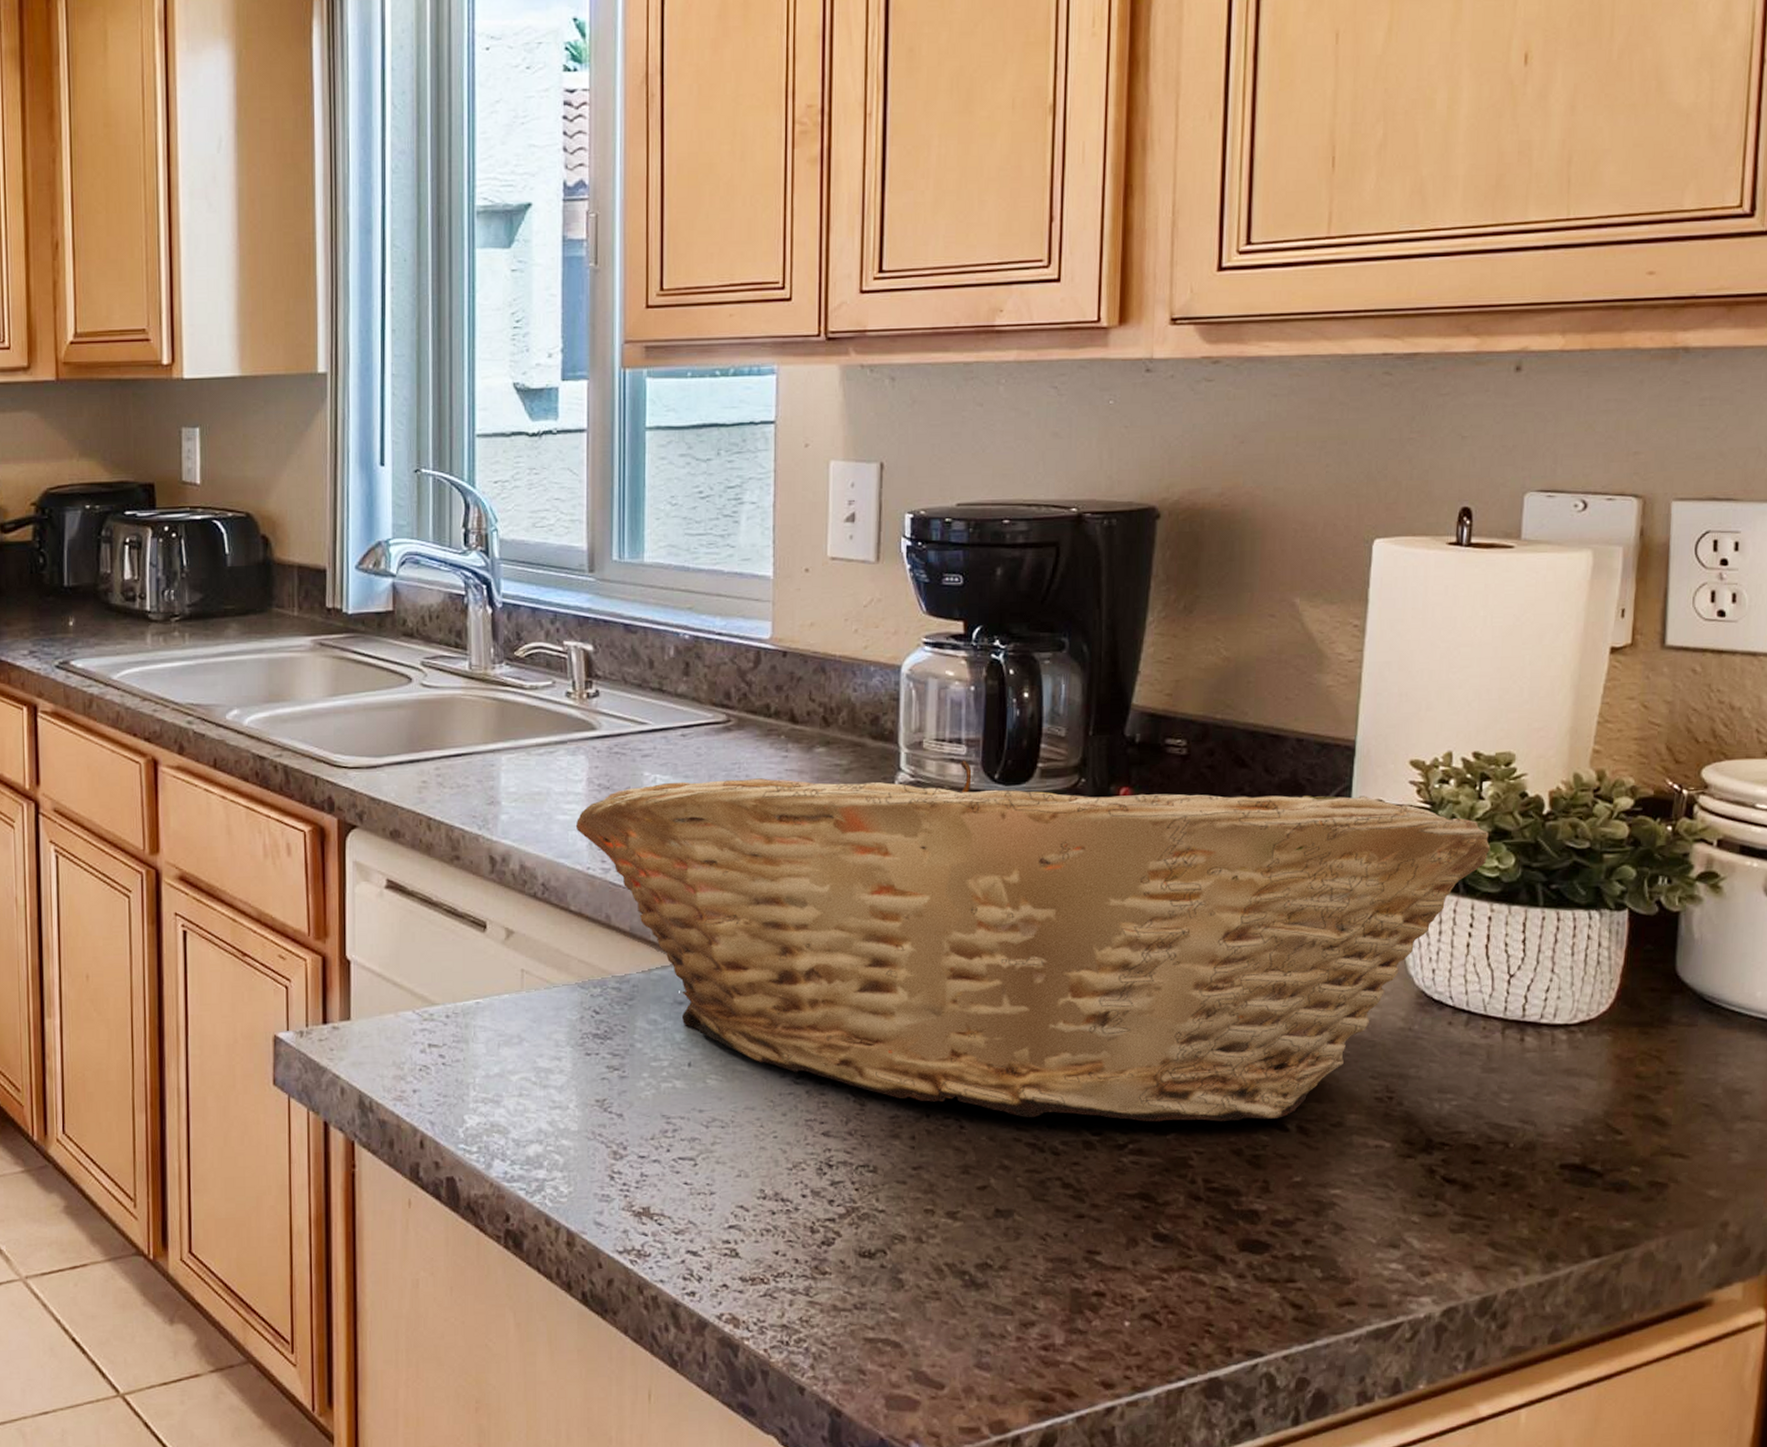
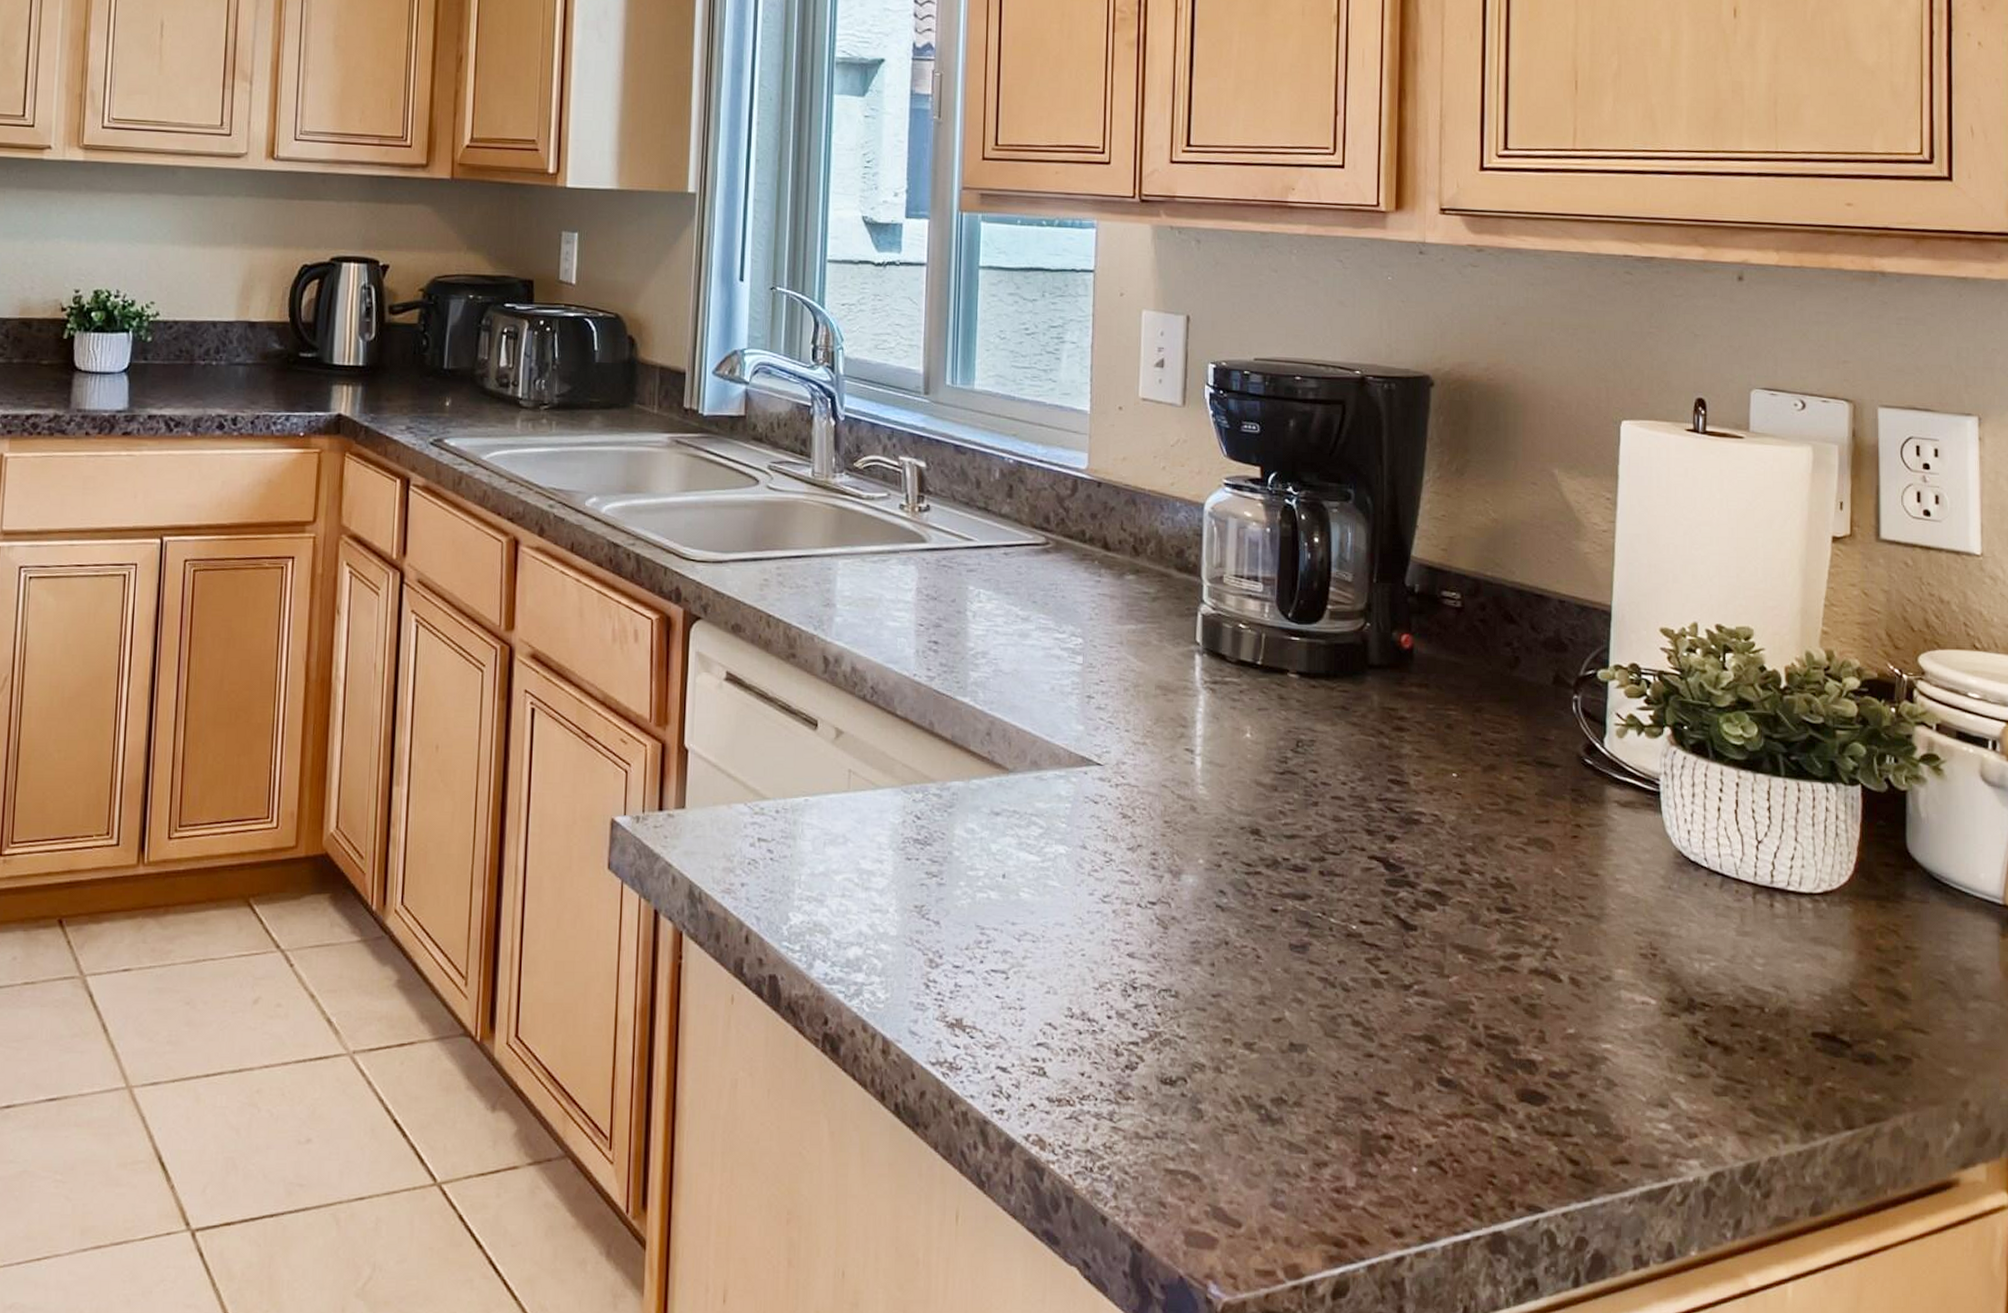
fruit basket: present [575,759,1491,1122] -> none [904,596,1735,968]

